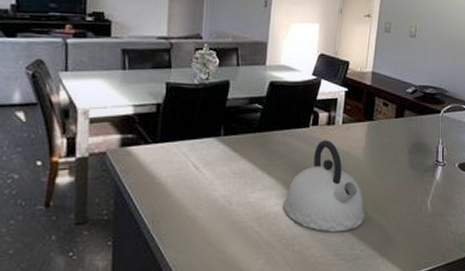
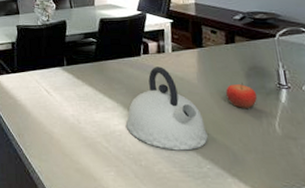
fruit: none [388,159,416,187] -> present [226,83,258,109]

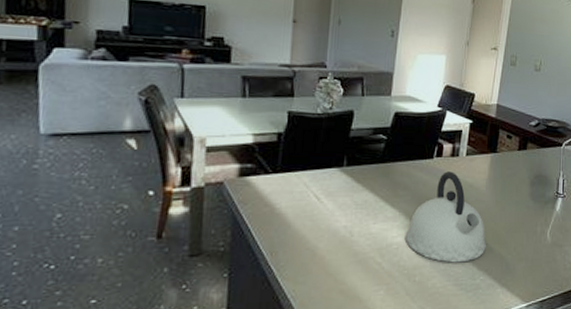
fruit: present [226,83,258,109] -> none [510,191,537,218]

